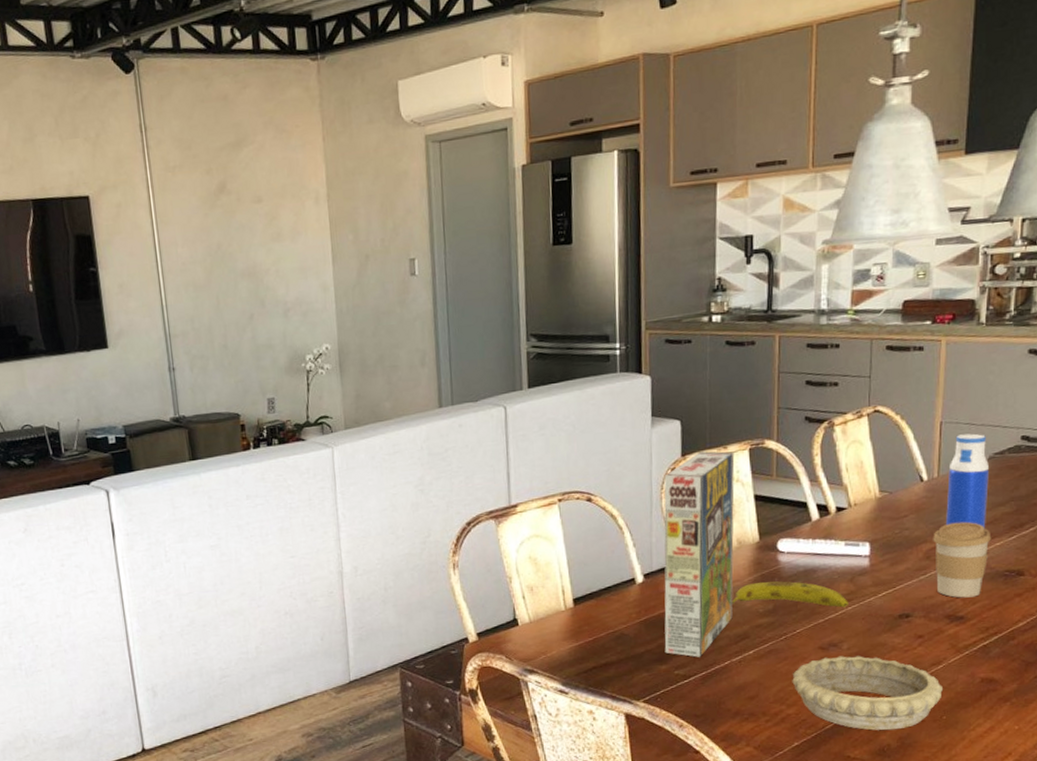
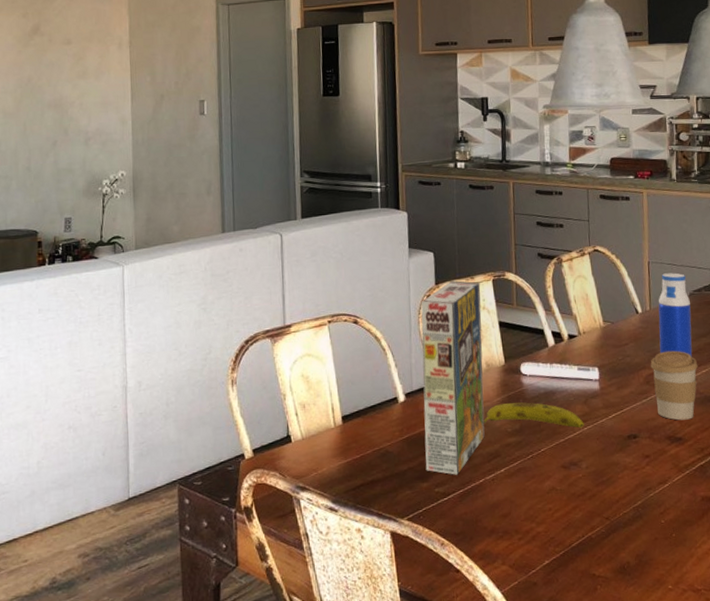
decorative bowl: present [792,656,943,730] -> none [540,474,670,548]

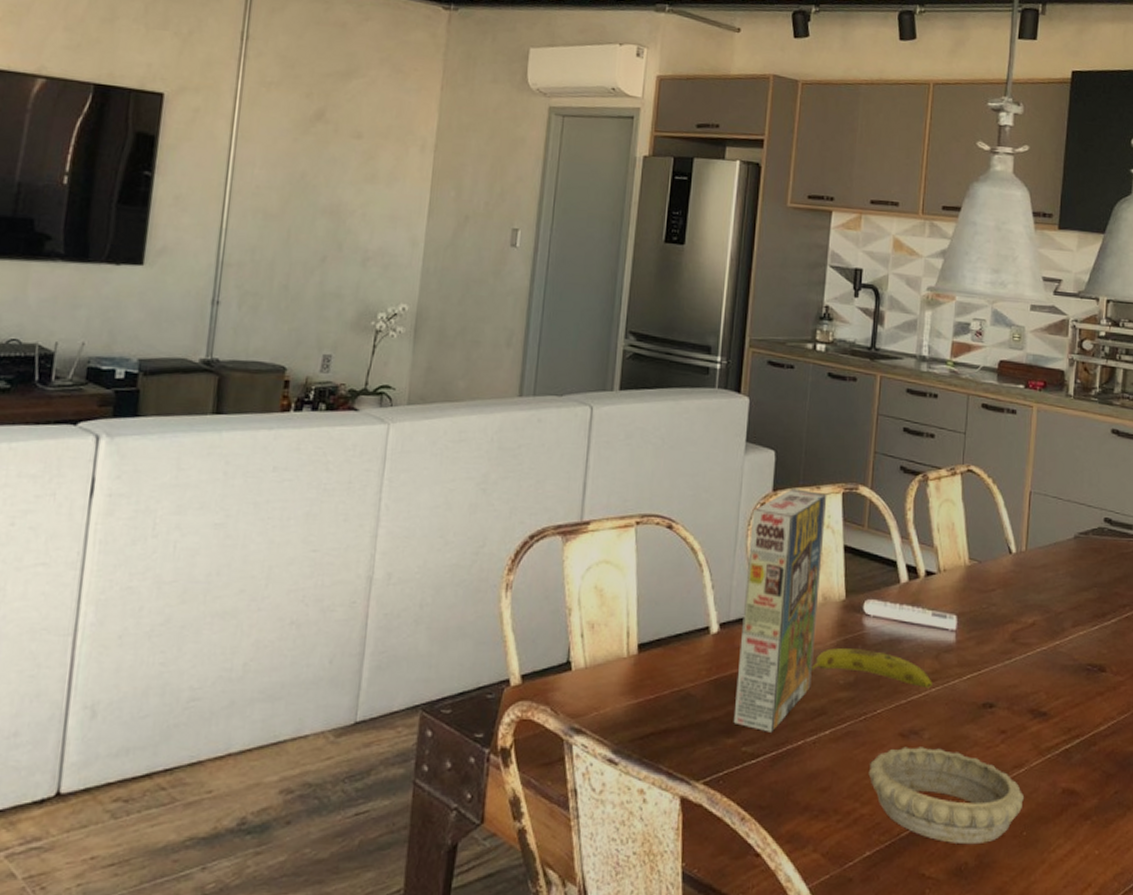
decorative bowl: none [540,474,670,548] -> present [868,746,1024,845]
coffee cup: present [650,350,698,420] -> none [1019,603,1075,691]
water bottle: present [658,272,693,357] -> none [1032,508,1074,614]

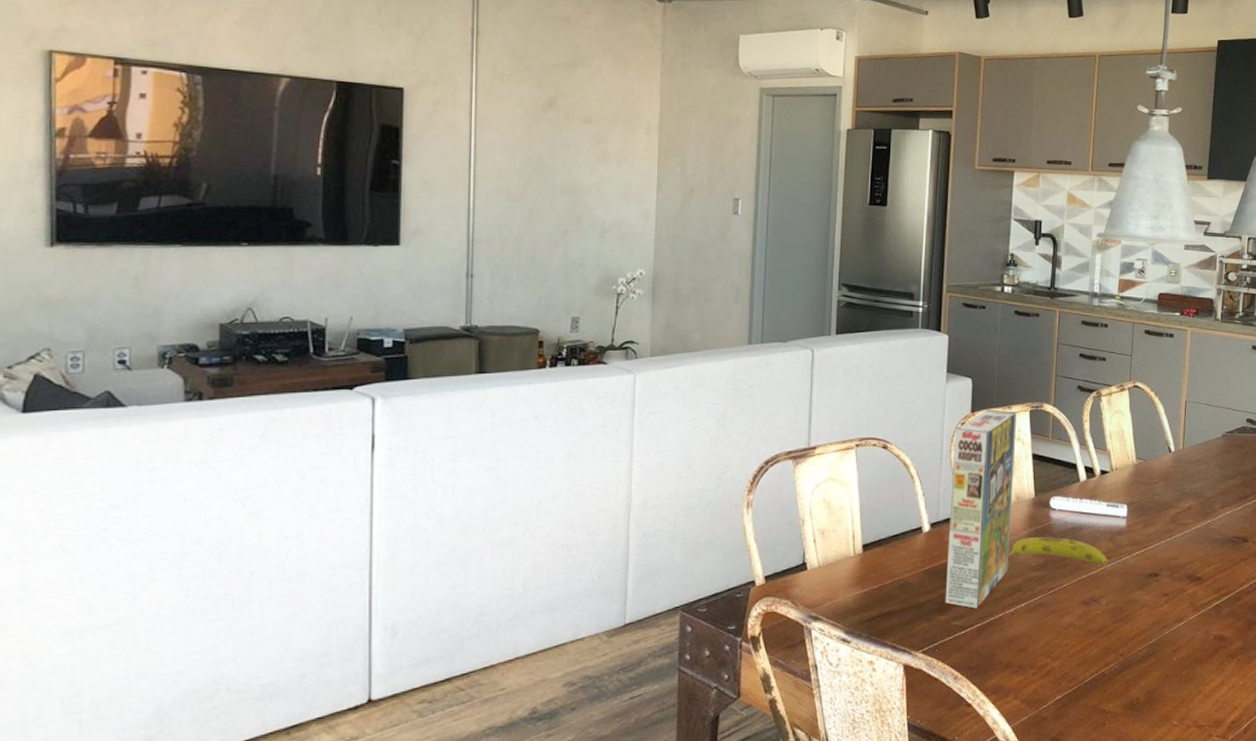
decorative bowl: present [868,746,1024,845] -> none [1057,611,1183,684]

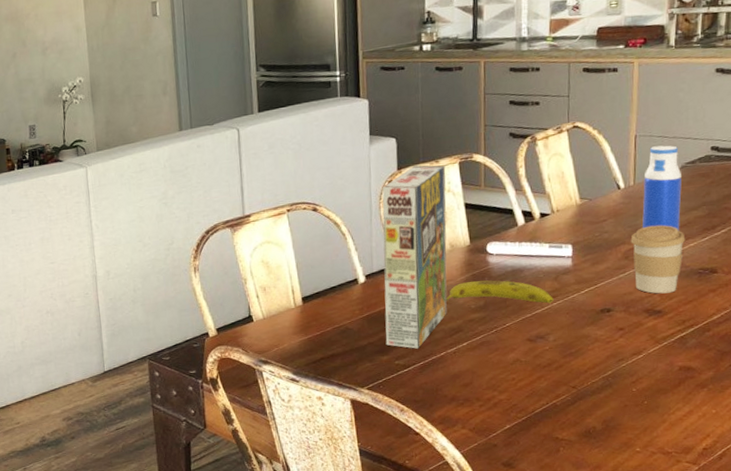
coffee cup: none [1178,491,1224,560] -> present [630,225,686,294]
water bottle: none [1188,413,1222,498] -> present [642,145,682,231]

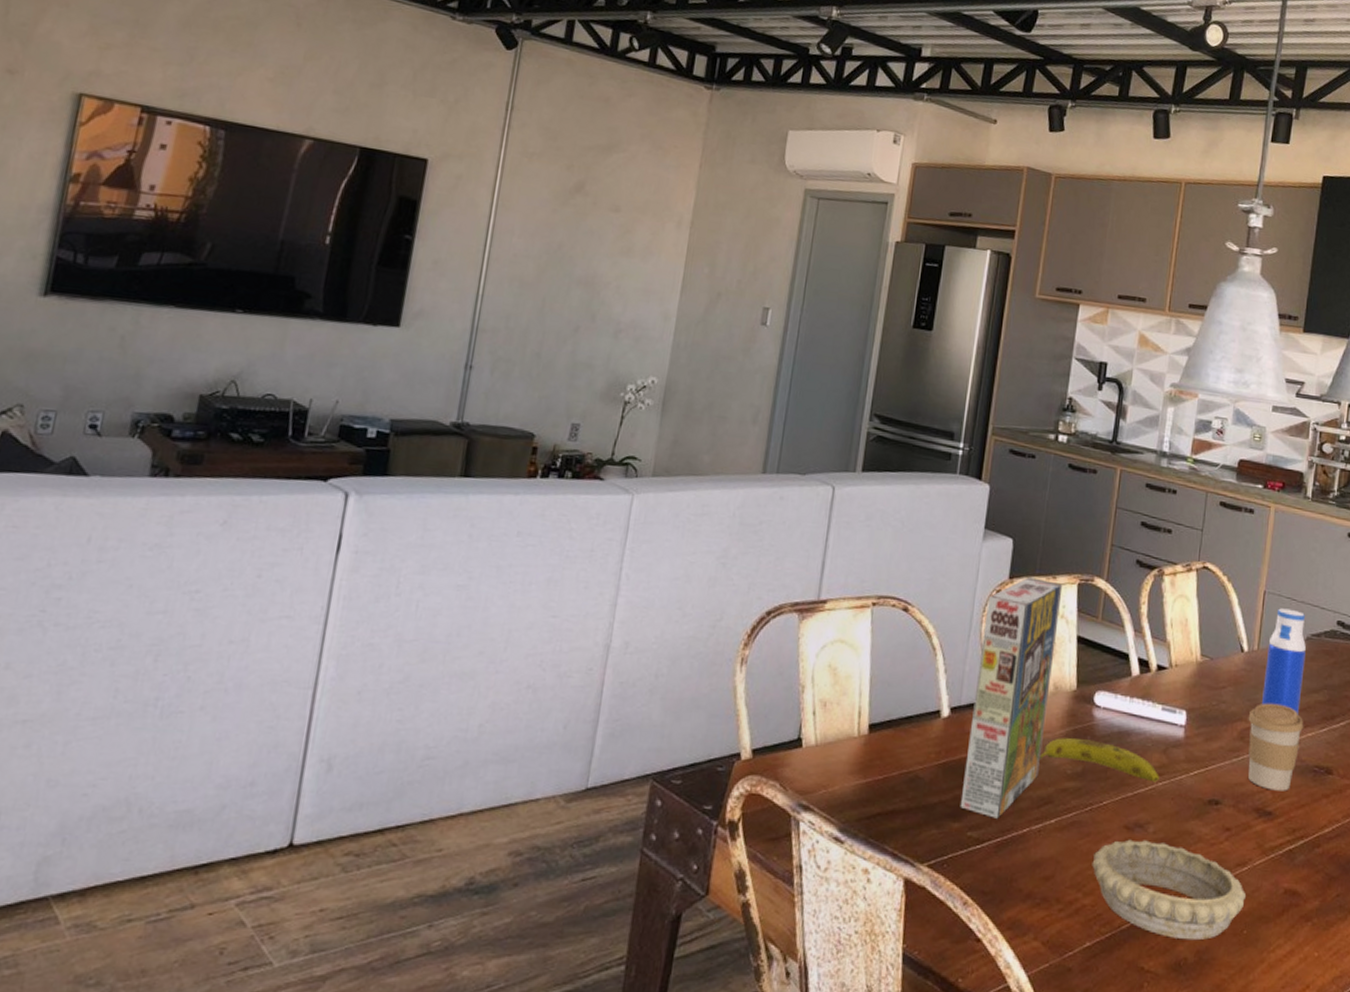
decorative bowl: none [503,347,643,414] -> present [1092,839,1246,941]

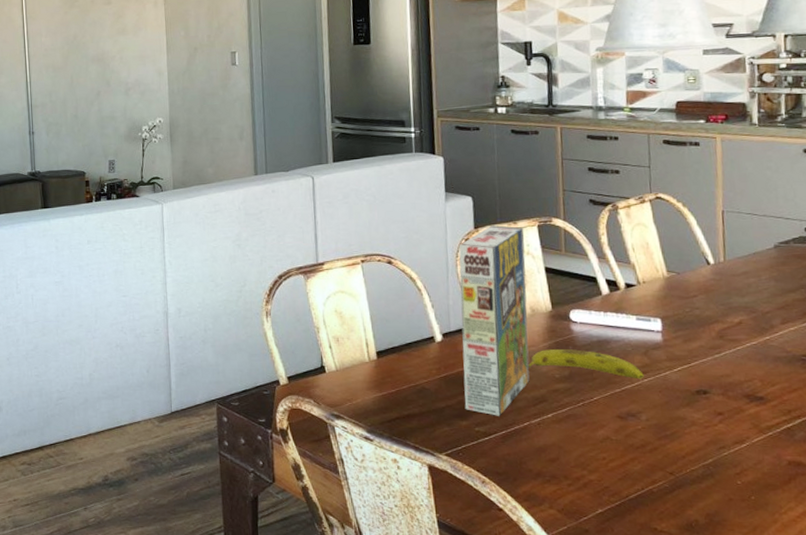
decorative bowl: present [1092,839,1246,941] -> none [592,426,748,506]
coffee cup: present [1248,703,1304,791] -> none [724,305,785,379]
water bottle: present [1262,608,1306,715] -> none [734,223,778,313]

